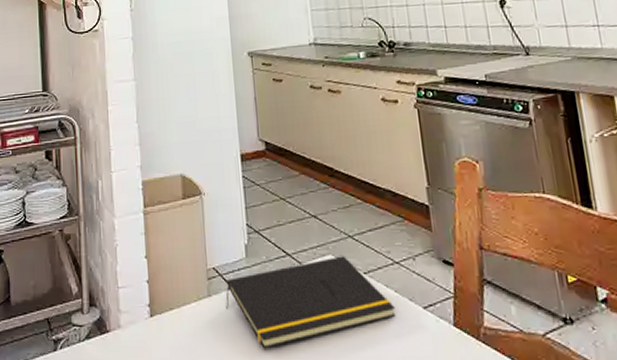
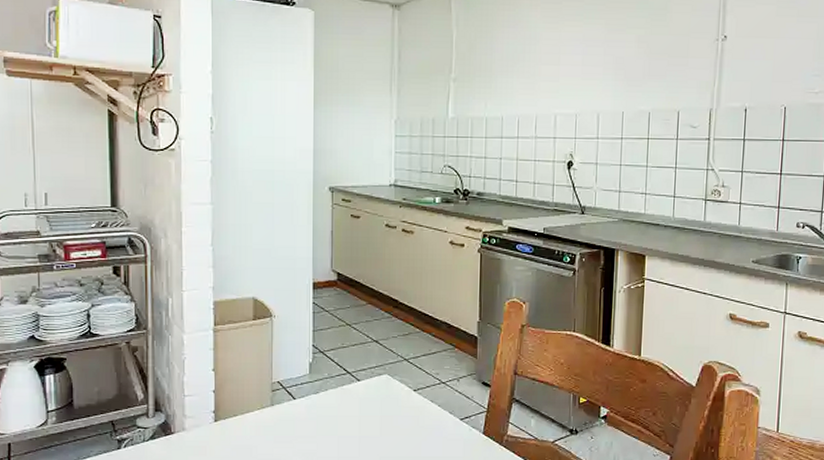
notepad: present [226,256,396,349] -> none [287,375,437,450]

